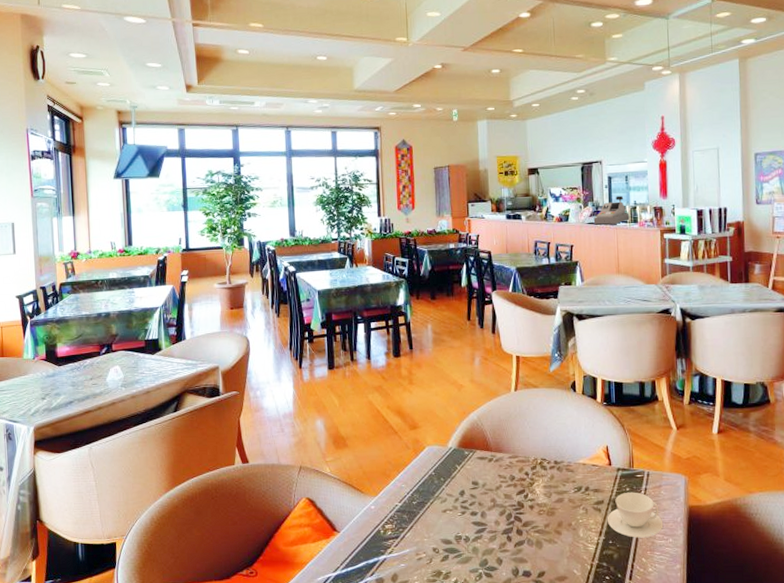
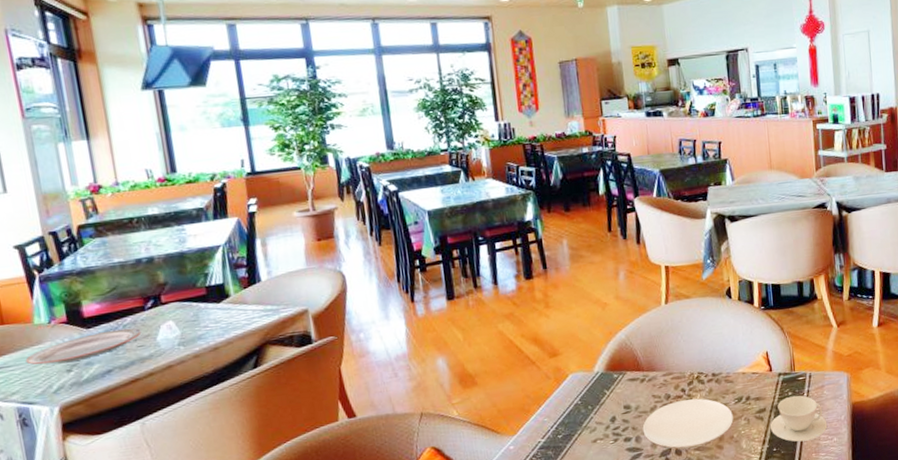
plate: none [15,369,96,393] -> present [25,328,142,365]
plate: none [488,482,572,530] -> present [642,398,733,449]
cash register: present [593,195,630,225] -> none [741,85,780,118]

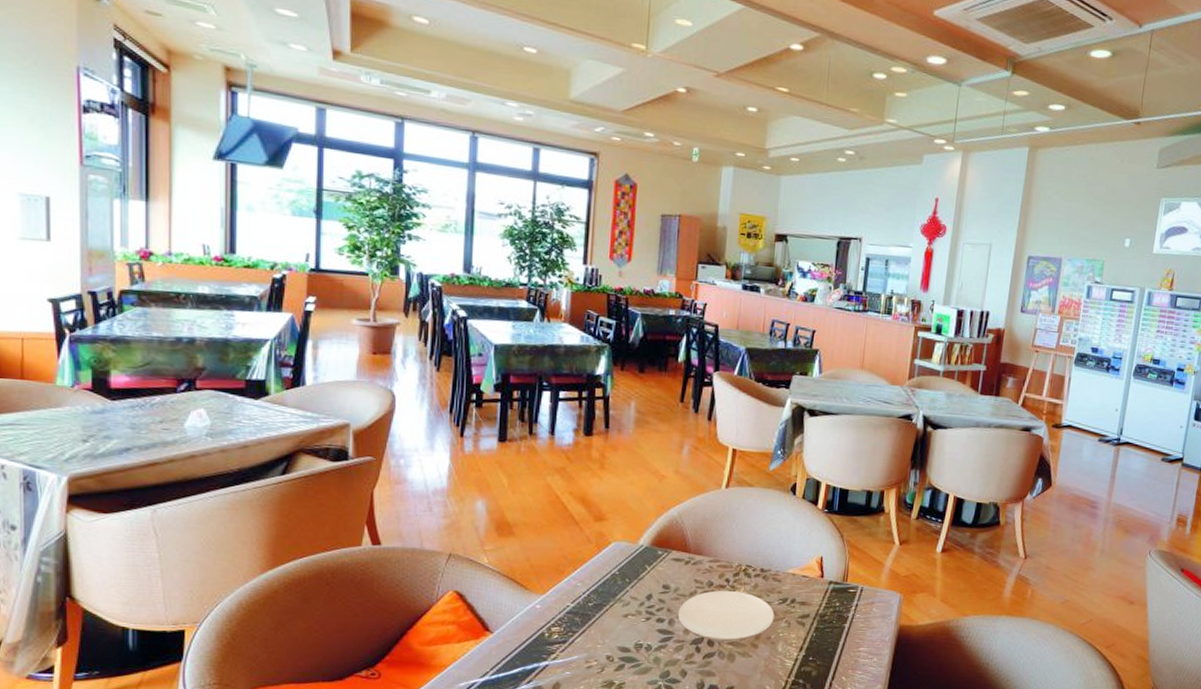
plate: present [25,328,142,365] -> none [40,406,169,433]
teacup: present [770,395,828,442] -> none [810,607,870,656]

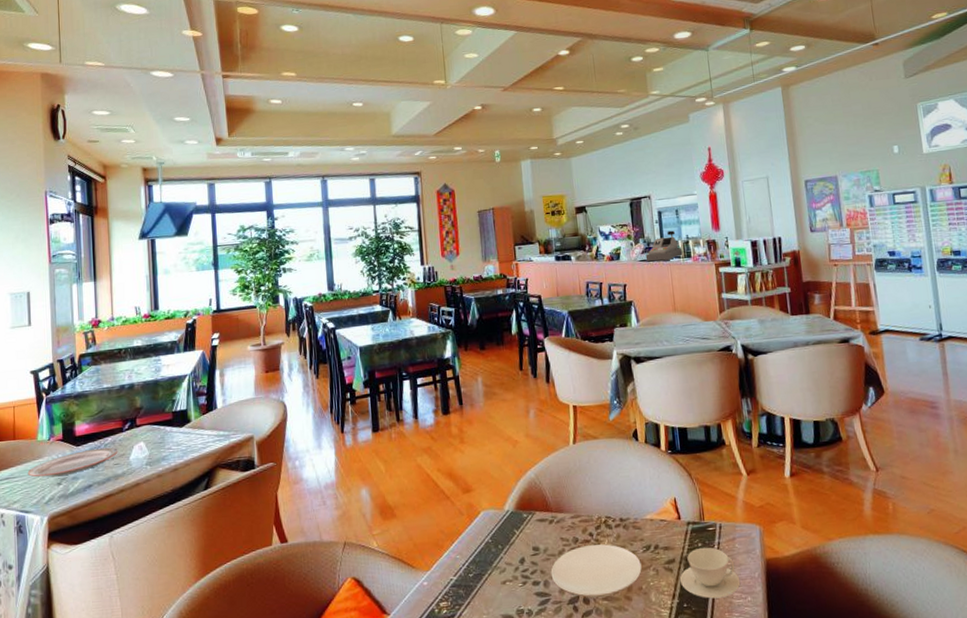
plate: none [40,406,169,433] -> present [27,447,118,478]
teacup: none [810,607,870,656] -> present [679,547,741,599]
cash register: none [842,281,884,314] -> present [645,230,683,262]

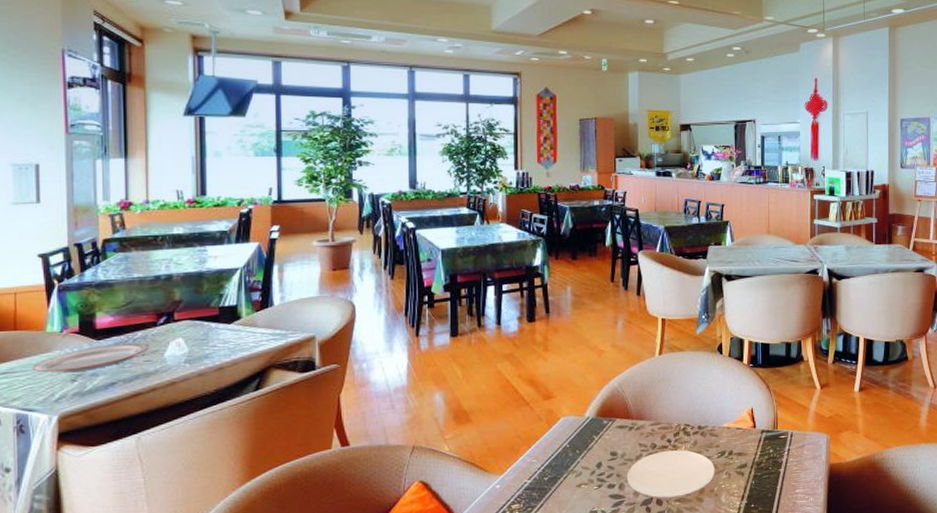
cash register: present [645,230,683,262] -> none [745,155,781,185]
teacup: present [679,547,741,599] -> none [749,453,805,500]

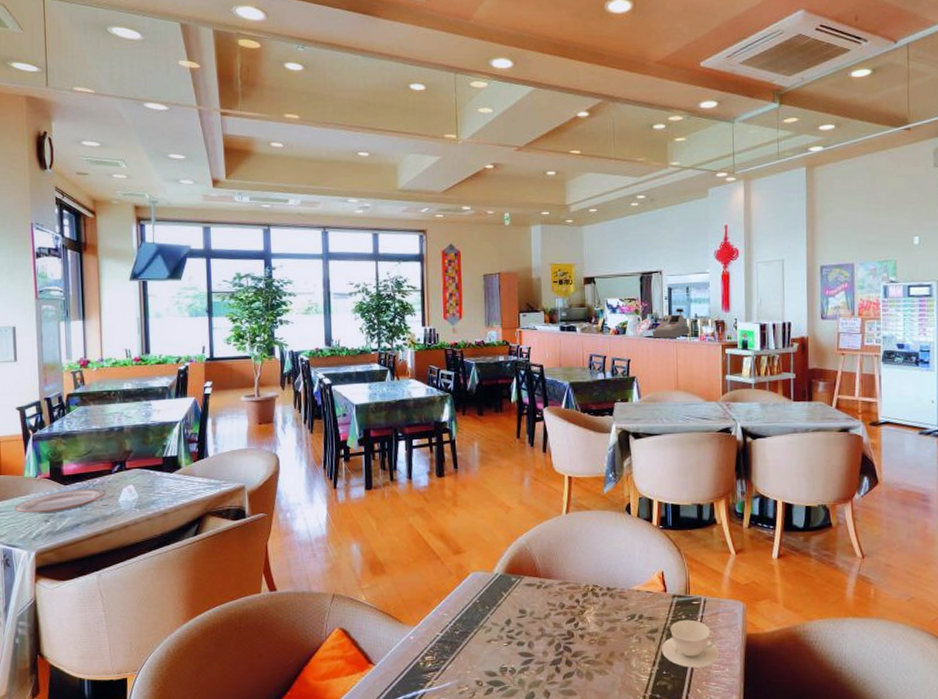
plate: present [627,449,715,499] -> none [535,610,625,660]
cash register: none [745,155,781,185] -> present [652,308,690,339]
teacup: none [749,453,805,500] -> present [661,619,720,668]

